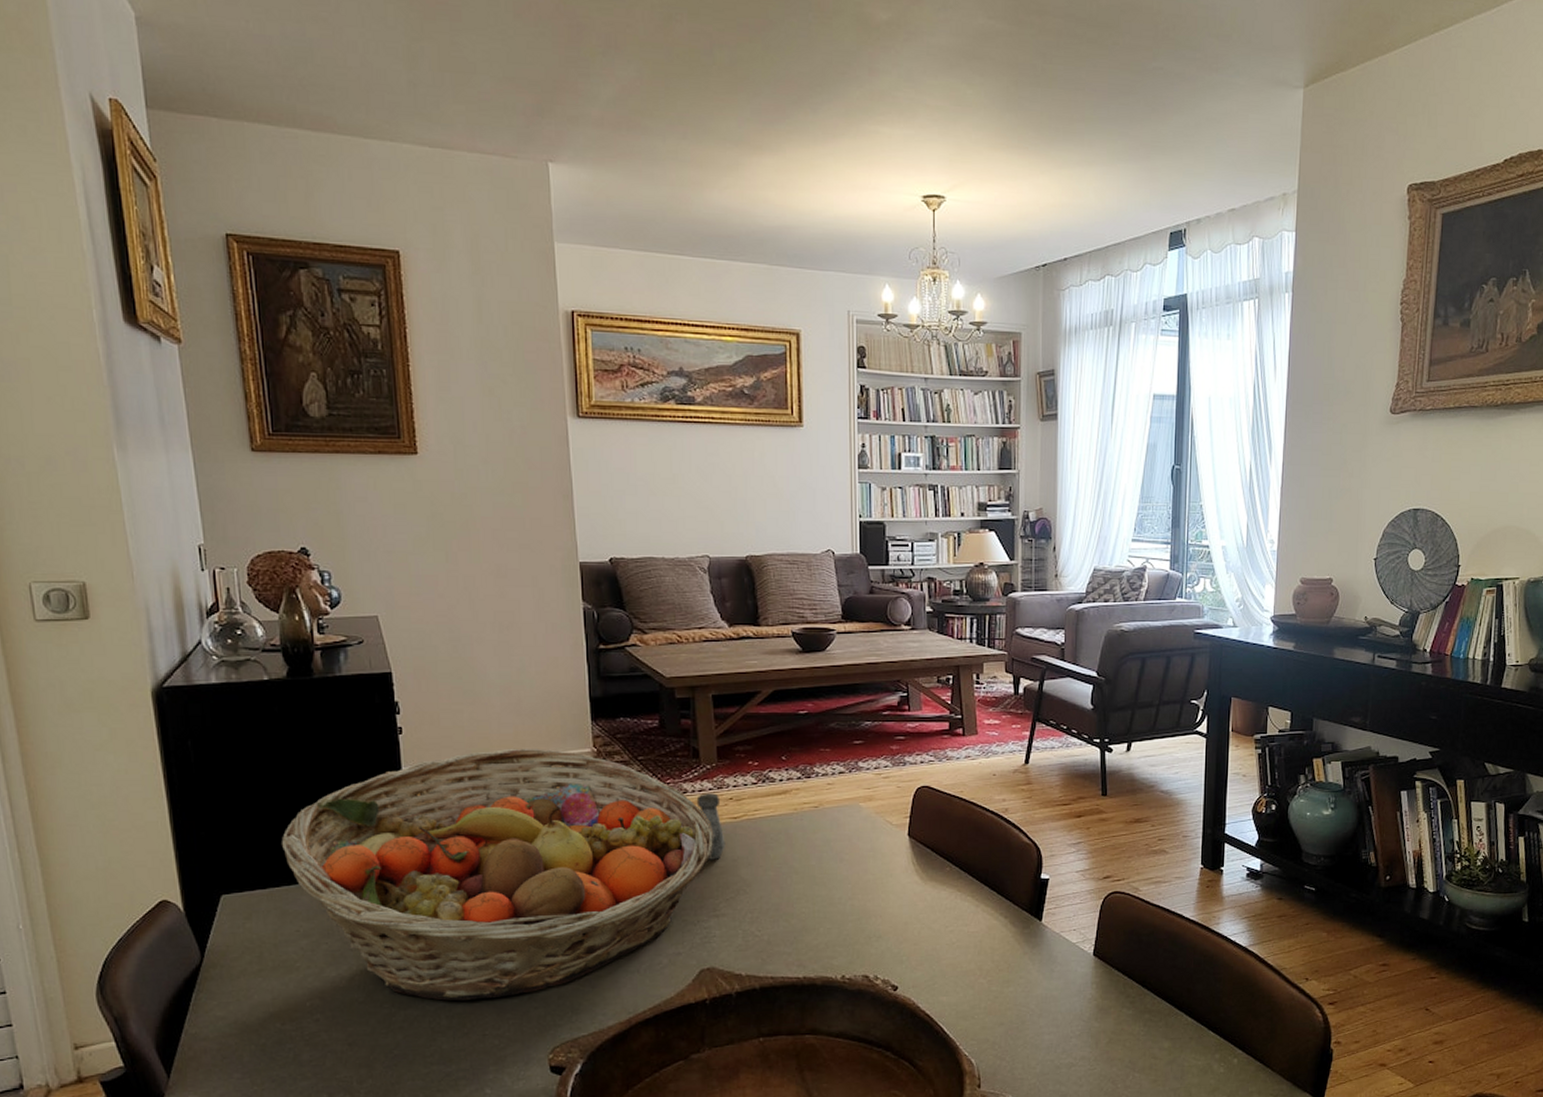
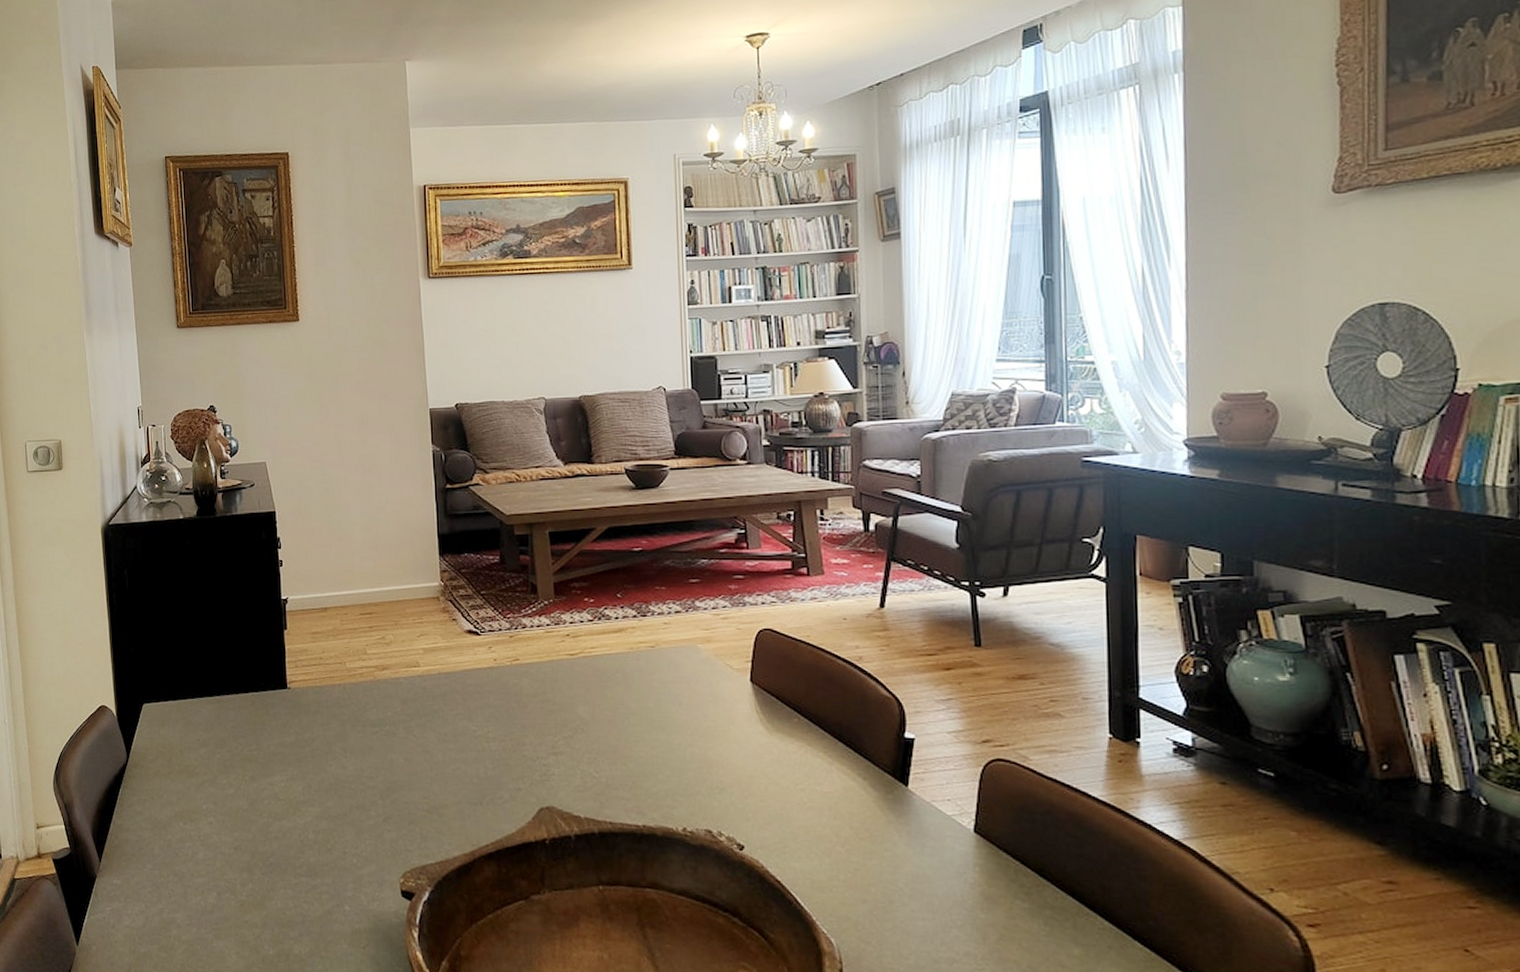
fruit basket: present [281,748,714,1001] -> none [188,580,552,818]
salt shaker: present [696,793,726,860] -> none [535,629,563,696]

